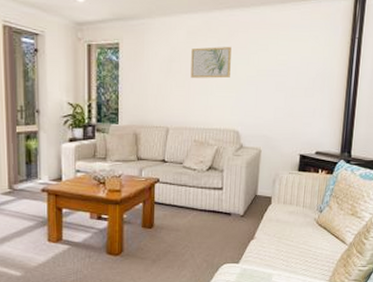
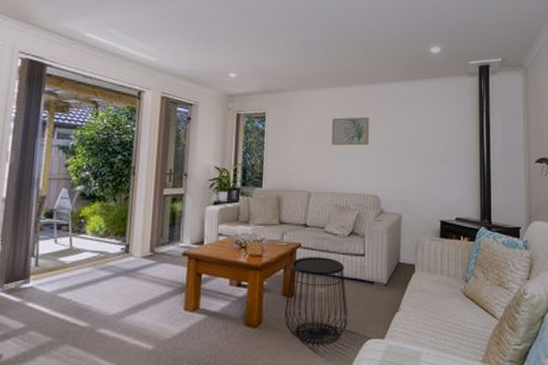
side table: none [145,191,205,269] -> present [285,257,348,344]

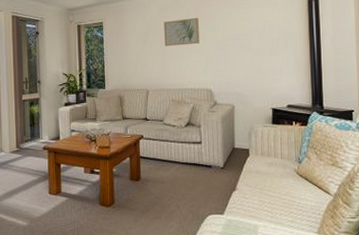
side table: present [285,257,348,344] -> none [133,146,190,219]

